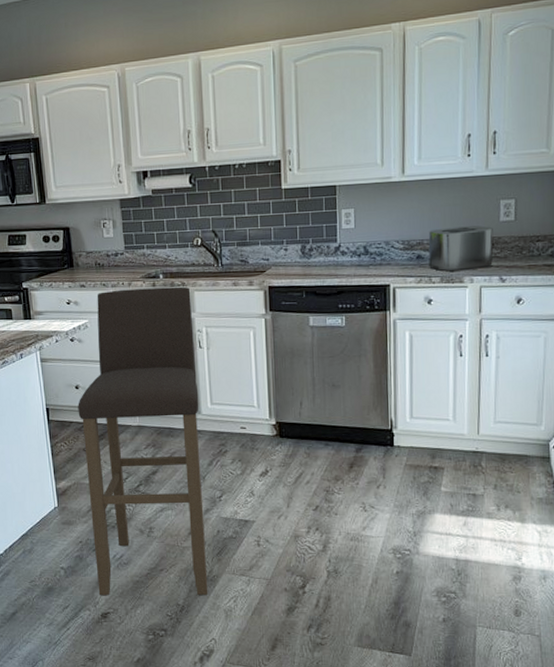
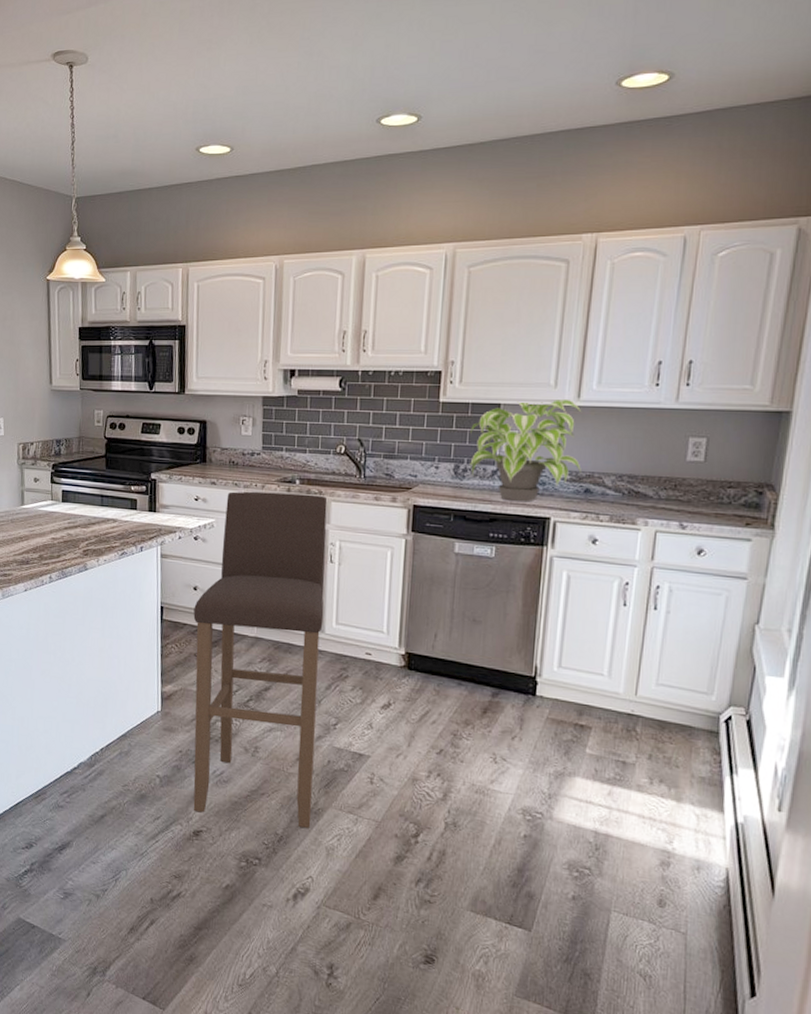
plant: none [312,176,412,274] -> present [469,400,581,503]
toaster: present [428,225,494,273] -> none [598,462,677,512]

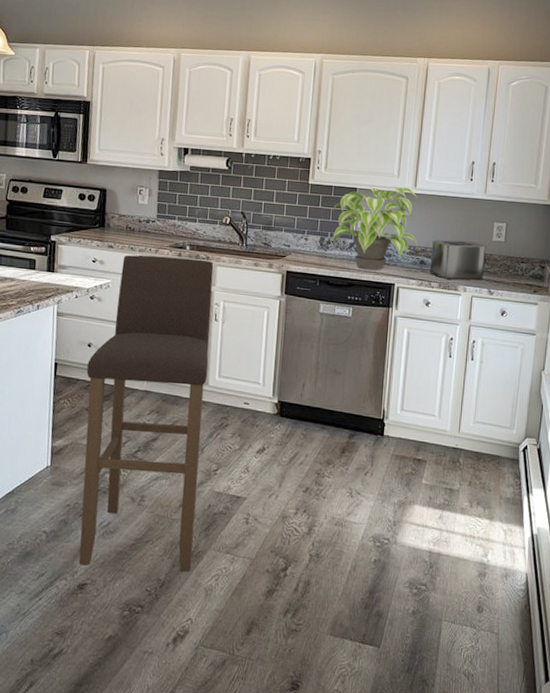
toaster: none [598,462,677,512] -> present [430,239,486,281]

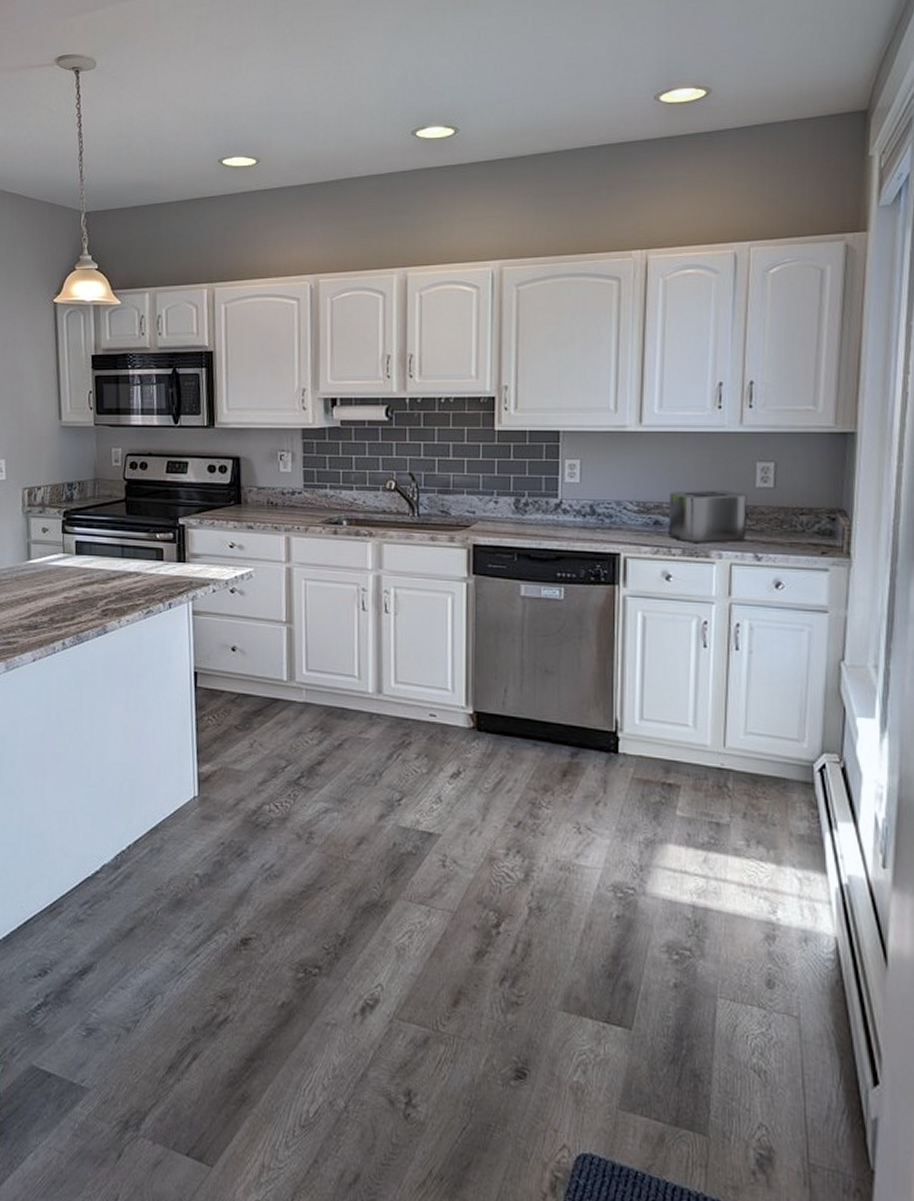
bar stool: present [78,255,214,571] -> none [232,535,381,926]
plant: present [332,186,418,271] -> none [530,425,649,538]

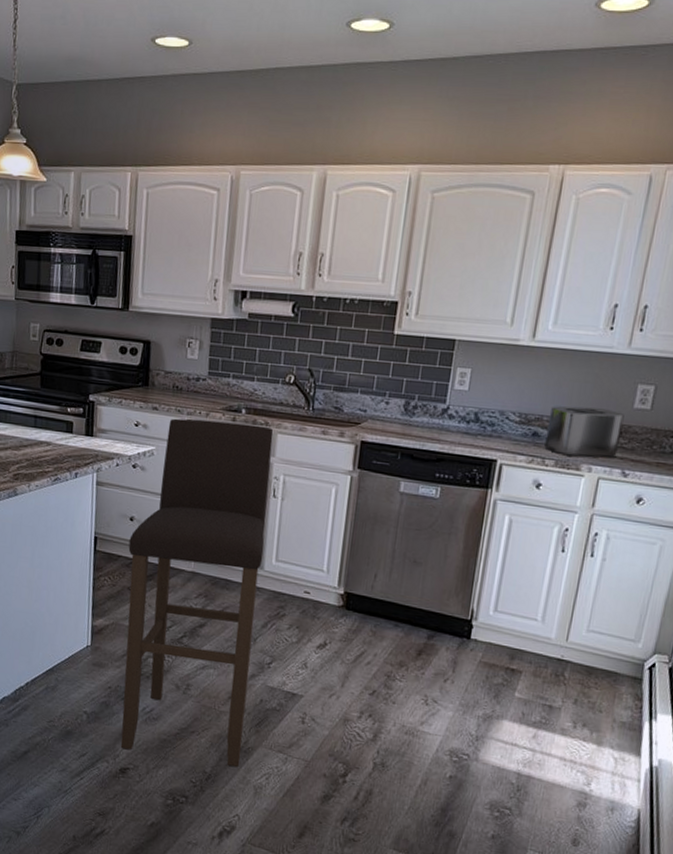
bar stool: none [232,535,381,926] -> present [120,418,274,767]

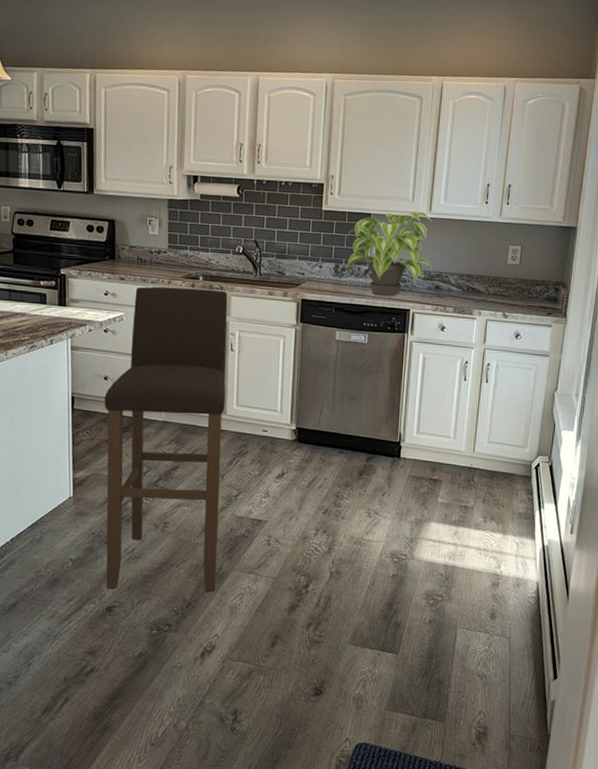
plant: none [420,336,535,443] -> present [347,211,433,297]
toaster: present [544,406,625,459] -> none [445,264,501,305]

